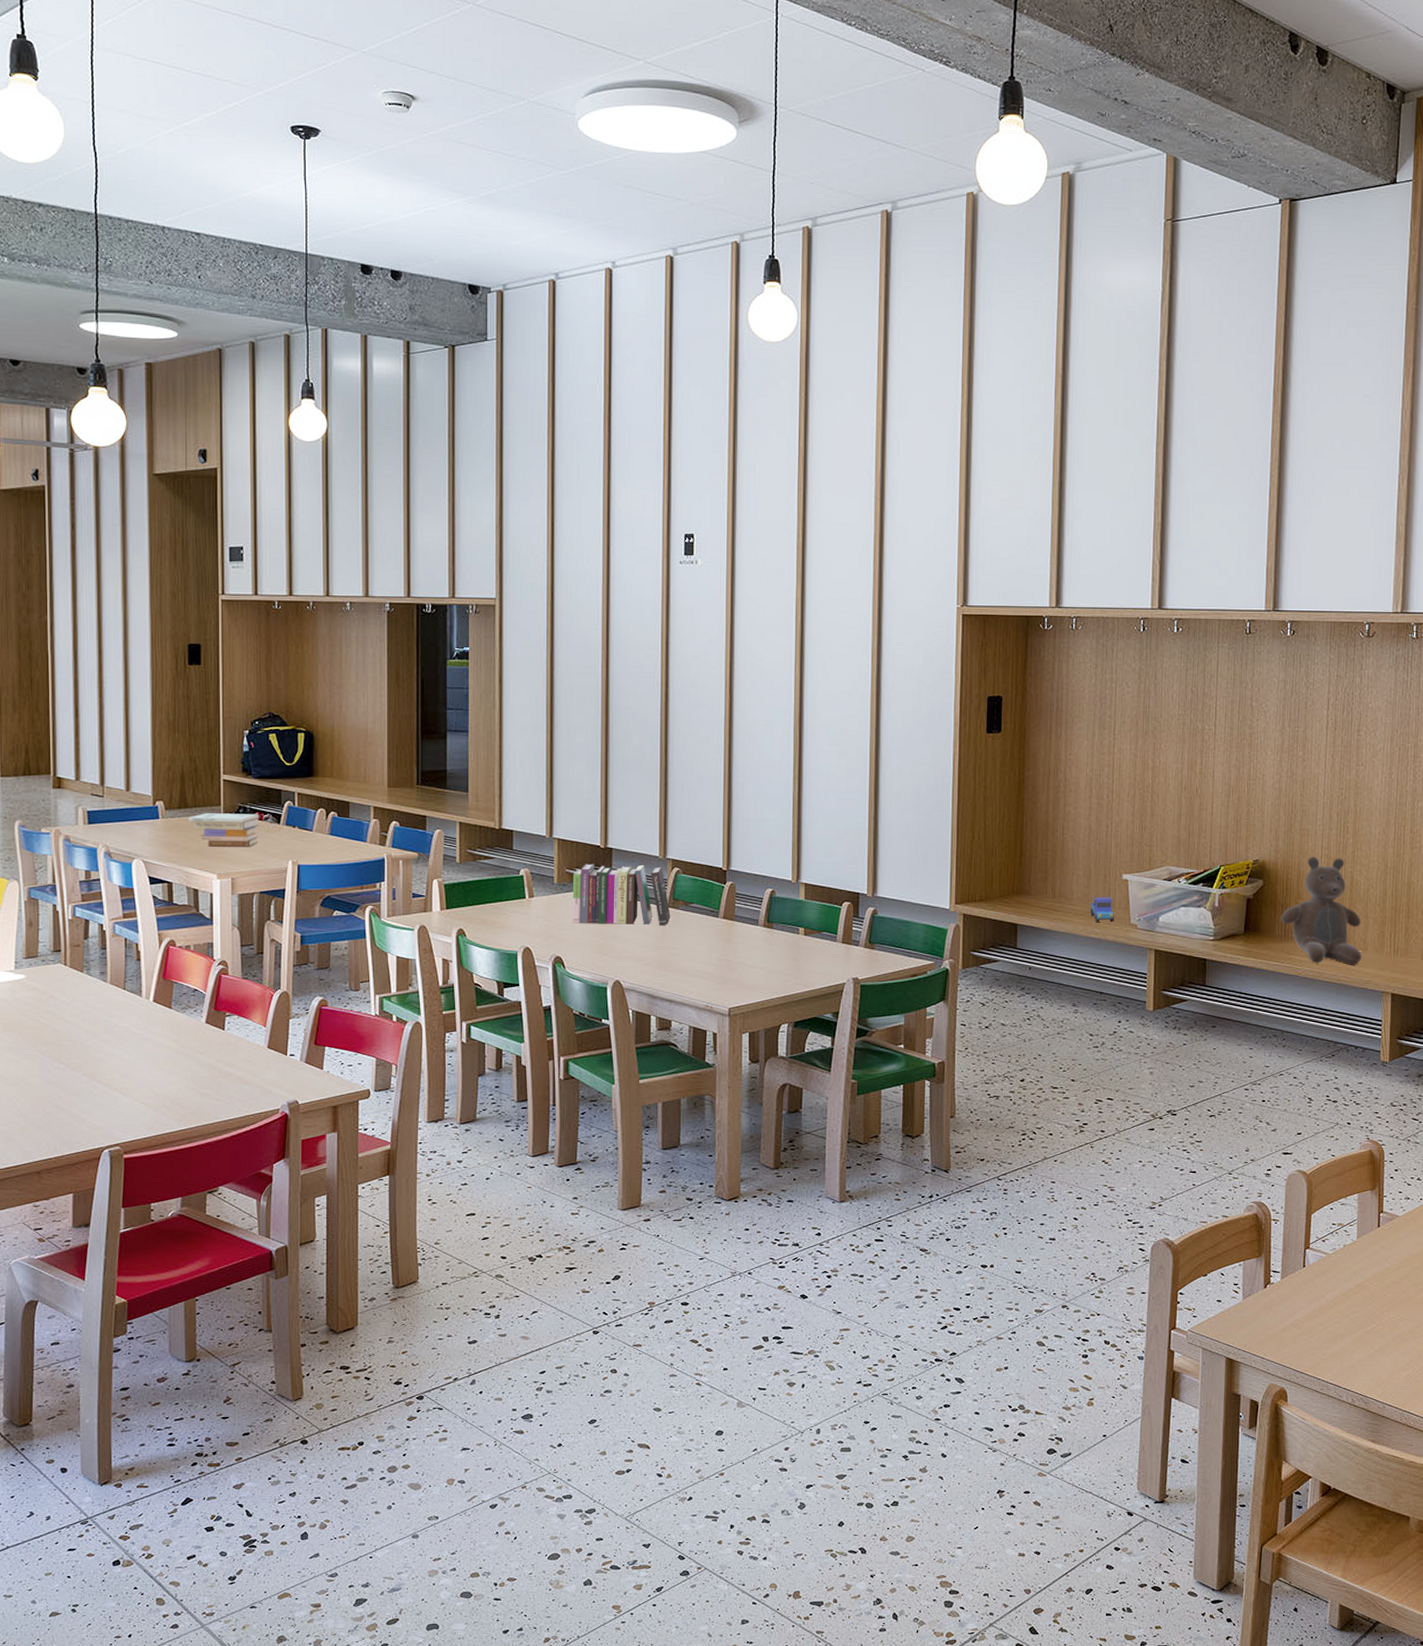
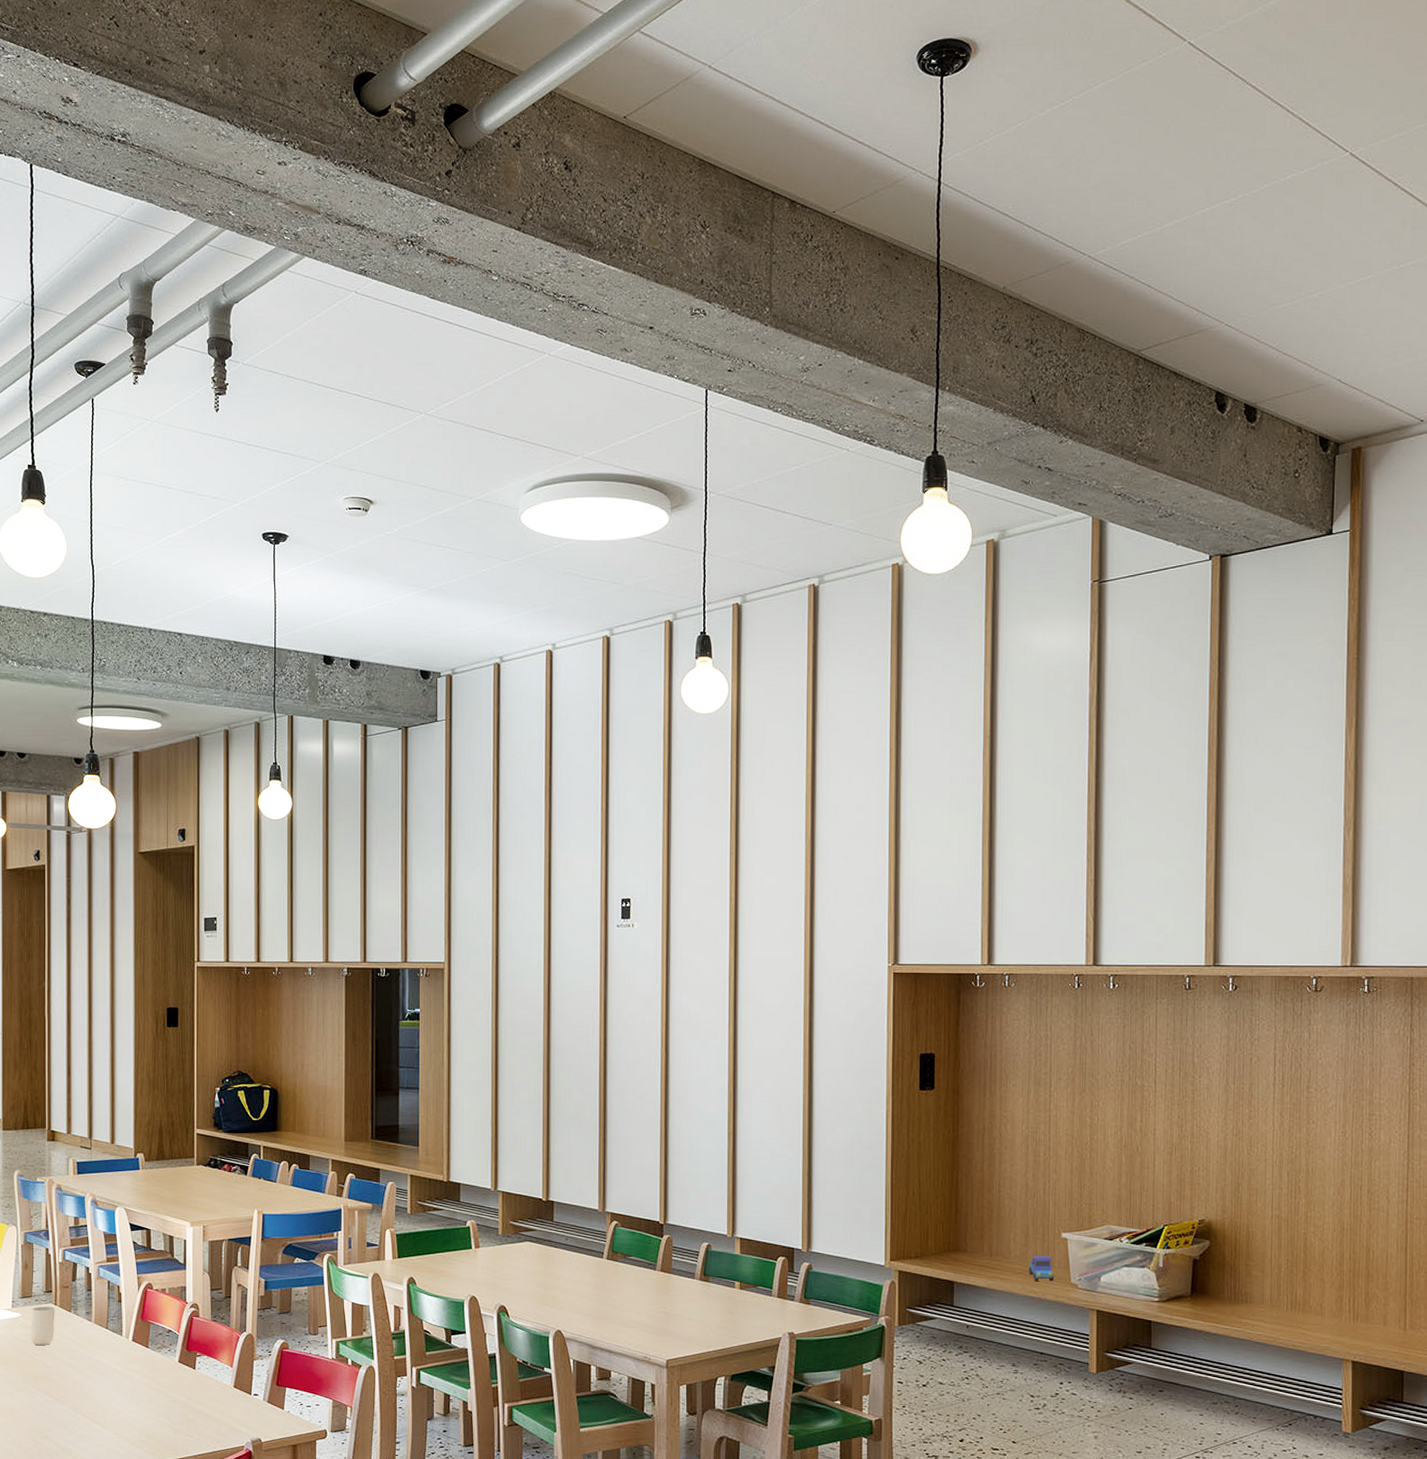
cup: none [37,967,65,1009] -> present [30,1306,55,1346]
books: present [188,813,260,847] -> none [165,1165,229,1197]
books: present [572,864,671,926] -> none [516,1216,610,1278]
stuffed animal: present [1281,857,1361,965] -> none [1230,1217,1318,1330]

